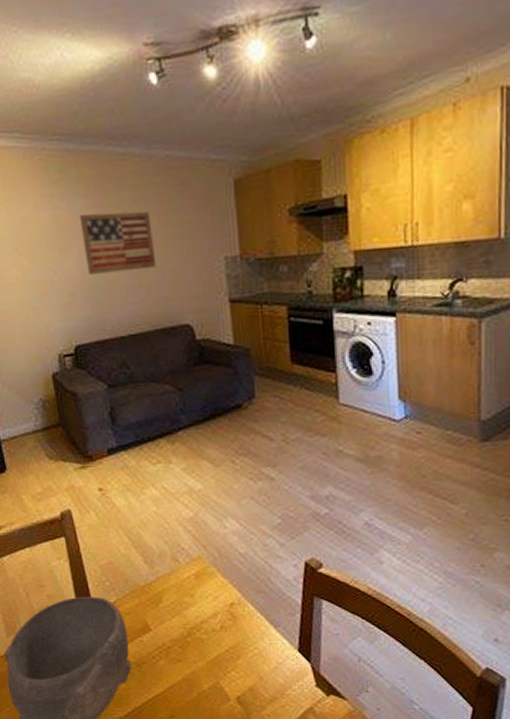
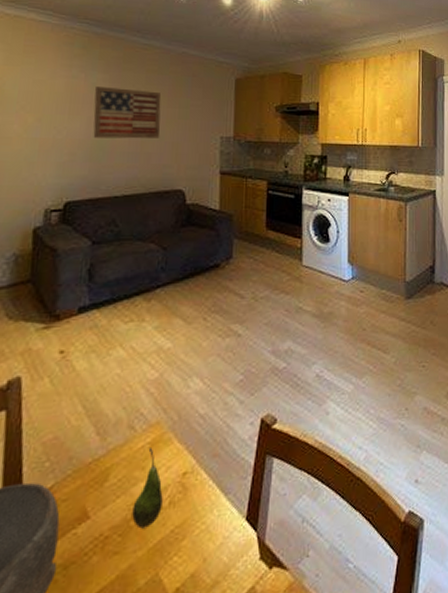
fruit: none [187,579,215,645] -> present [132,448,163,529]

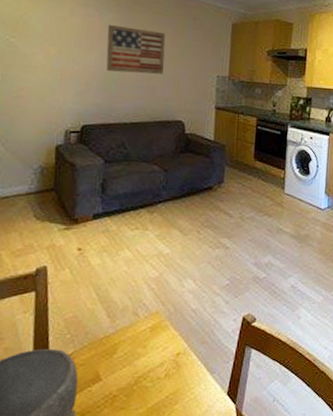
fruit: present [132,448,163,529] -> none [135,331,160,392]

